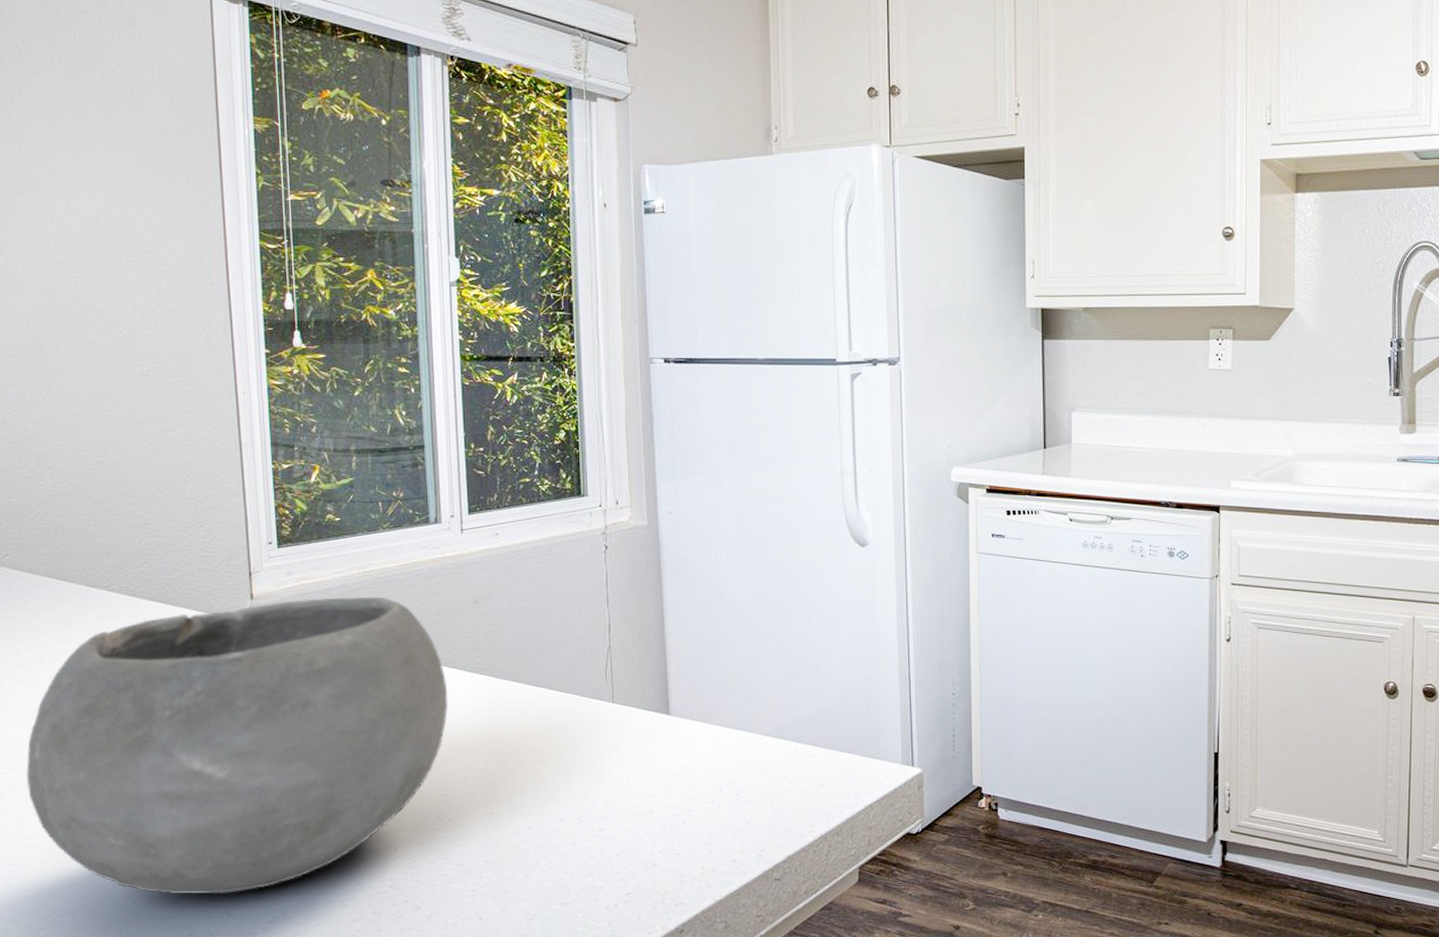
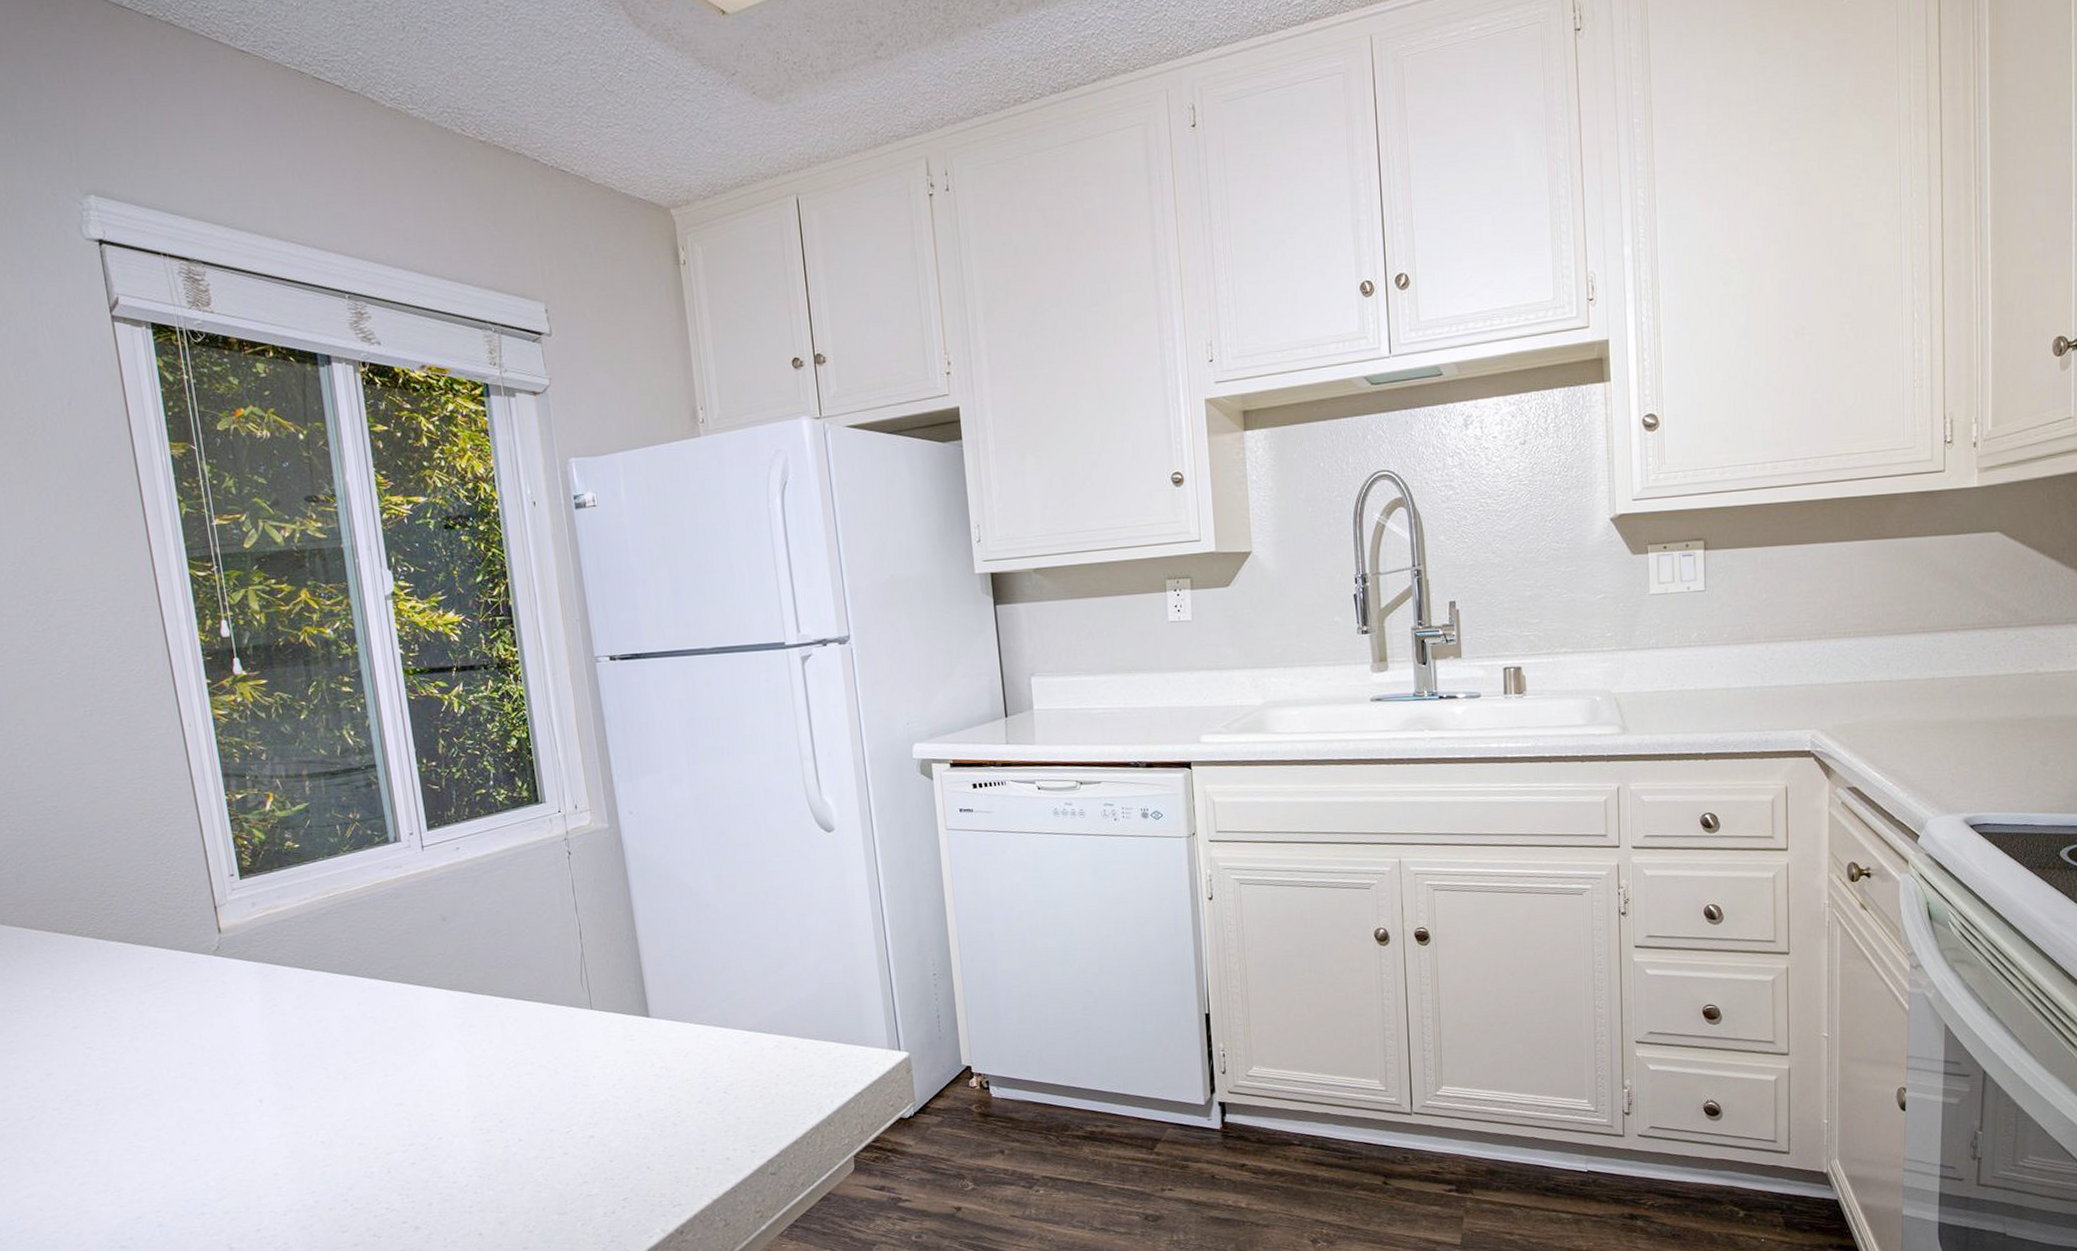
bowl: present [25,596,449,895] -> none [14,921,428,1233]

